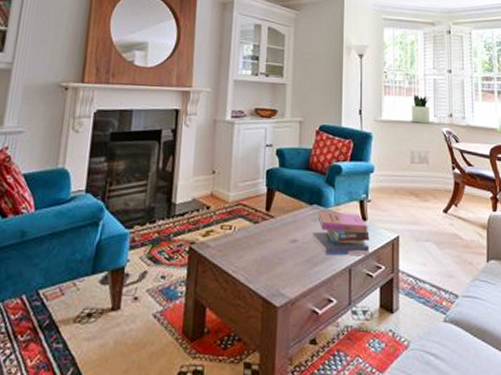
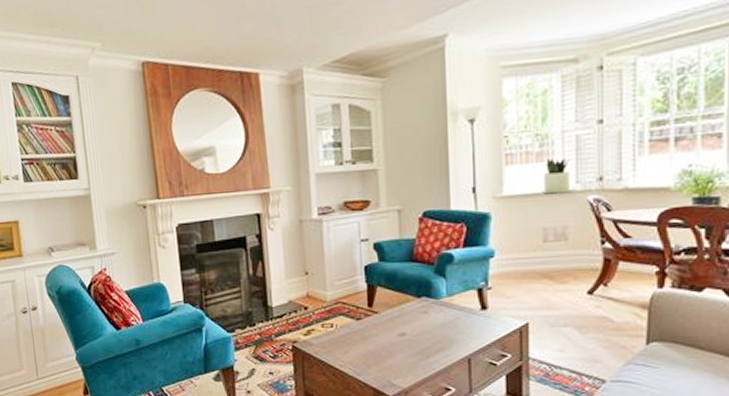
books: present [311,211,370,257] -> none [422,303,492,347]

